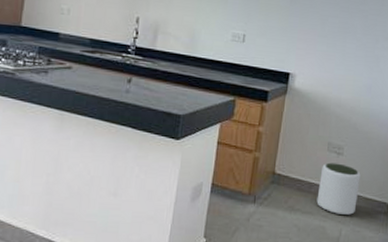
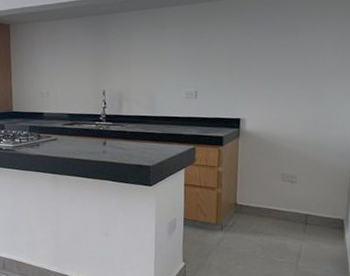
plant pot: present [316,162,361,216] -> none [276,190,314,234]

